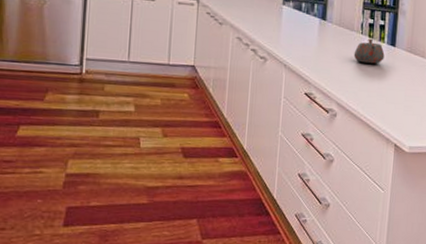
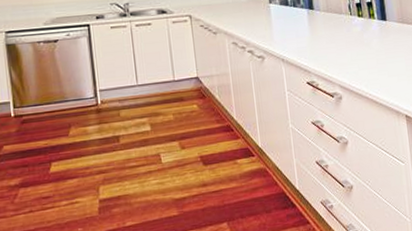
teapot: present [353,38,385,64] -> none [347,17,378,43]

